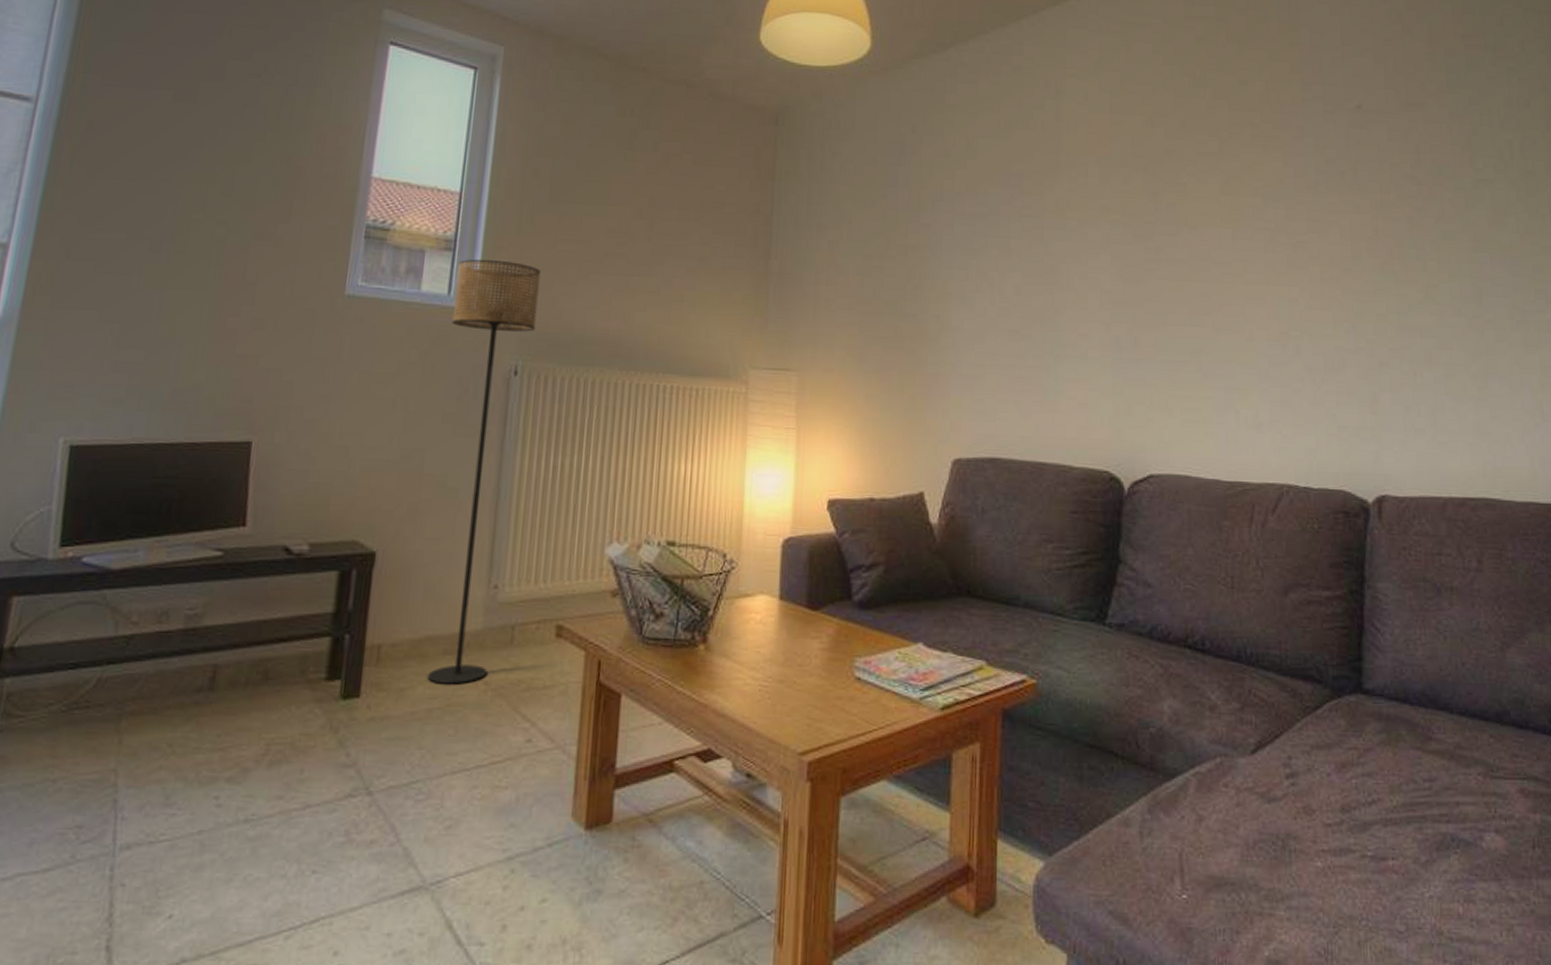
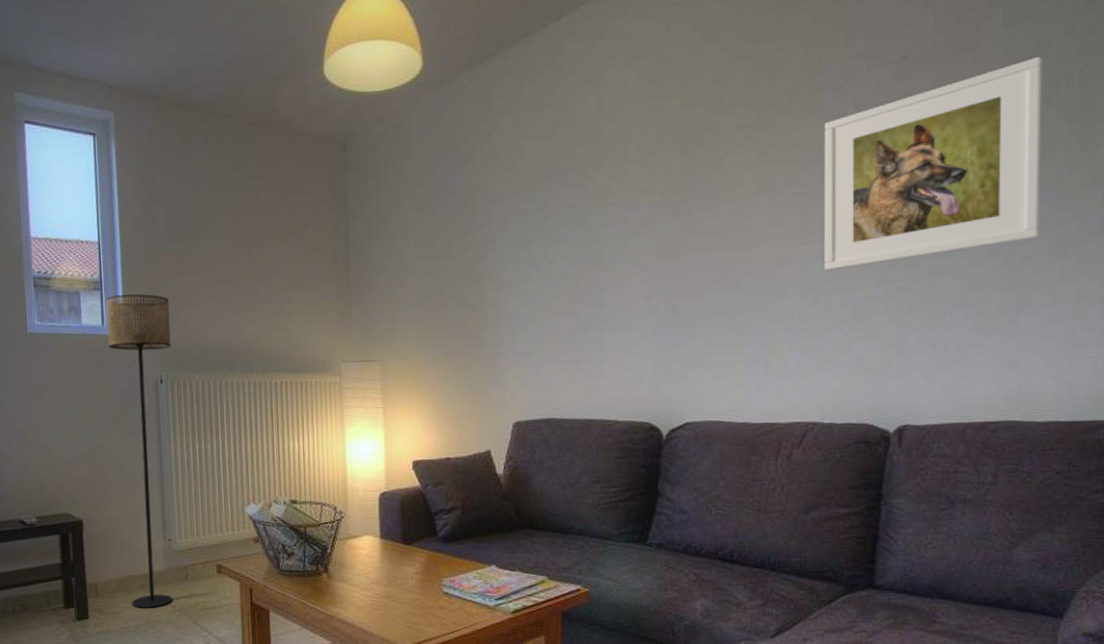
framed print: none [1286,123,1499,315] -> present [823,56,1043,271]

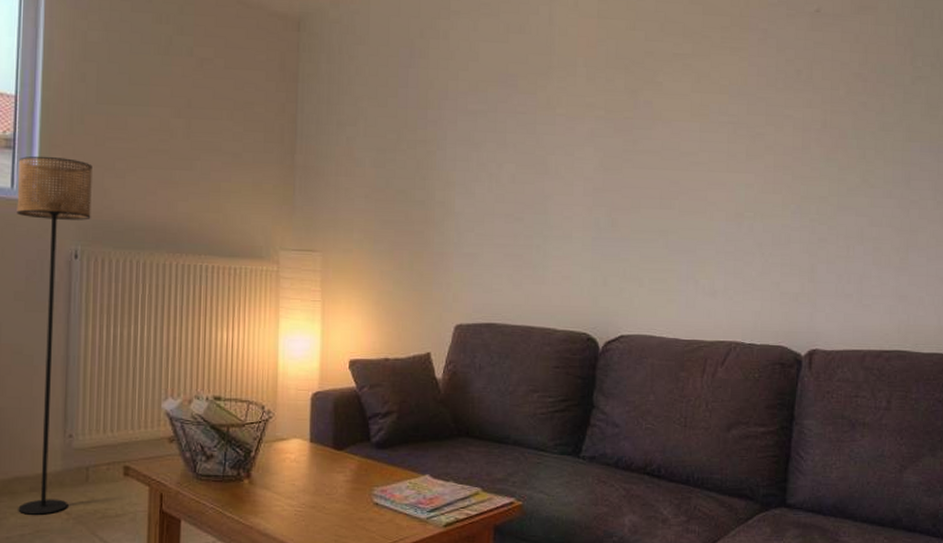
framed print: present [823,56,1043,271] -> none [748,25,927,198]

